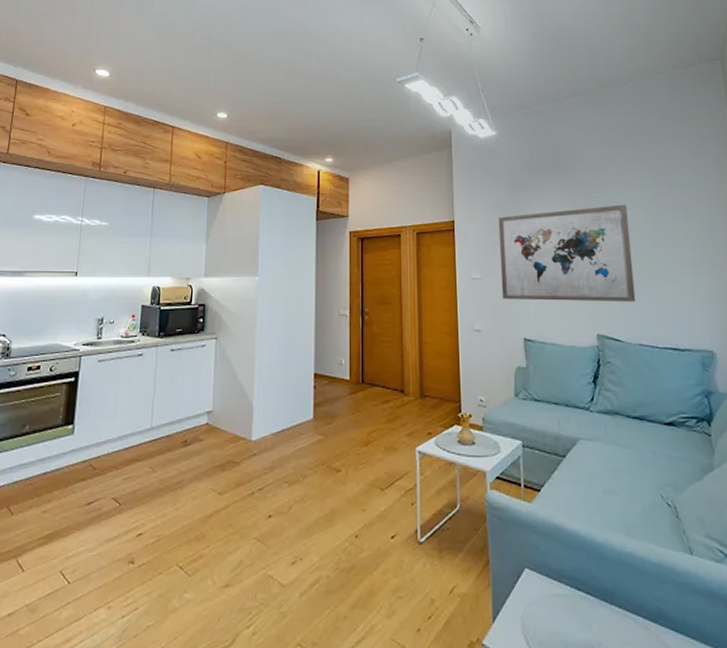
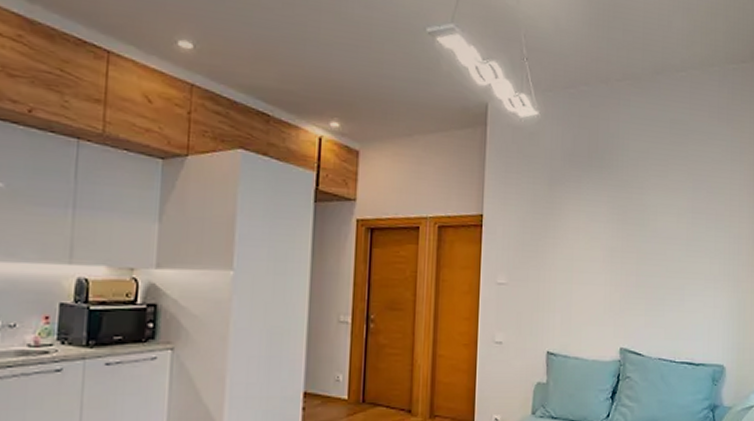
wall art: present [498,205,636,302] -> none [528,209,664,314]

